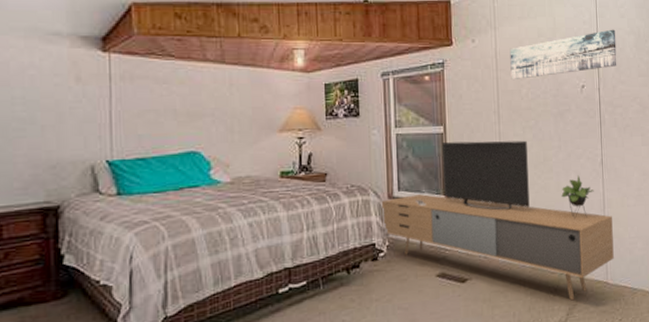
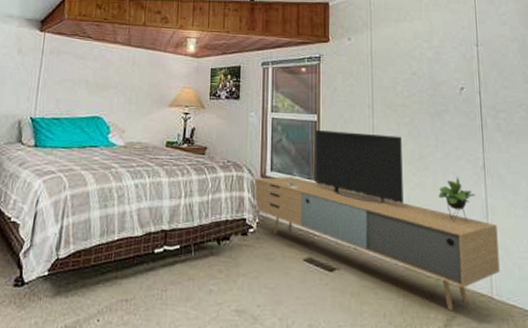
wall art: present [510,29,617,81] -> none [385,35,500,78]

